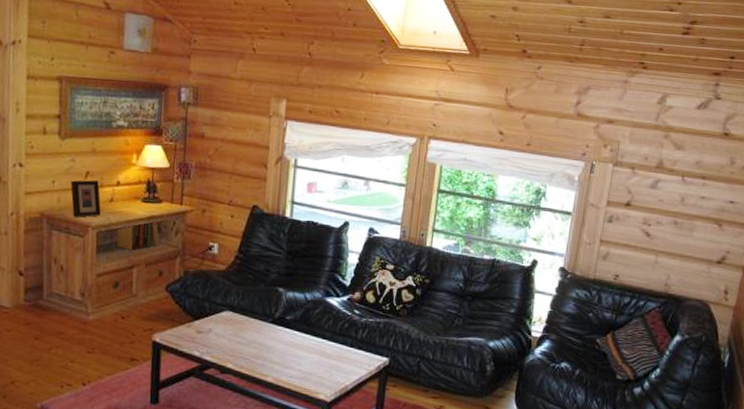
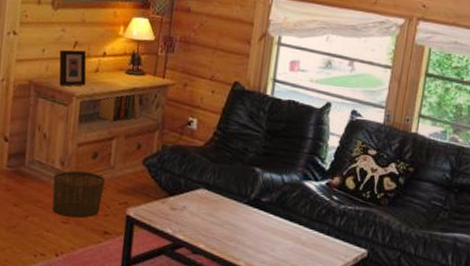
basket: none [74,301,129,347] -> present [52,170,106,218]

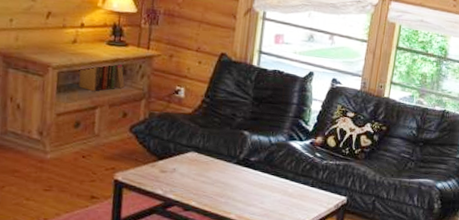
basket: present [52,170,106,218] -> none [31,140,90,185]
picture frame: present [59,49,87,87] -> none [30,20,63,57]

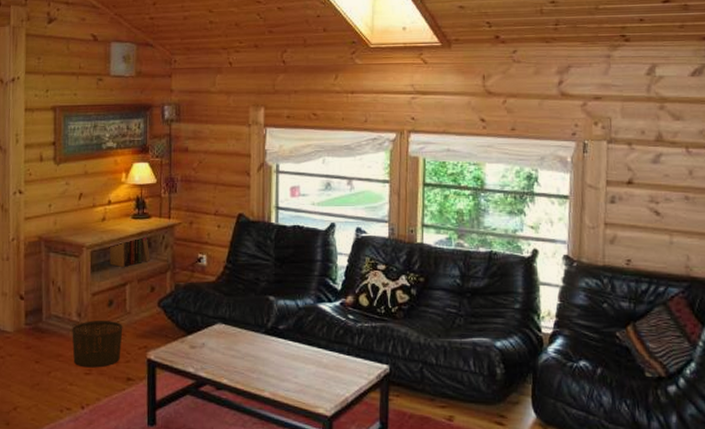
basket: none [31,140,90,185] -> present [72,321,123,368]

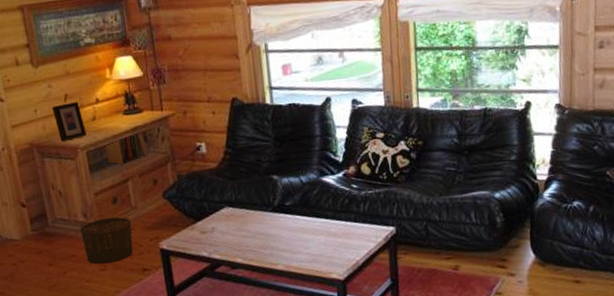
picture frame: none [66,200,94,238] -> present [52,101,87,142]

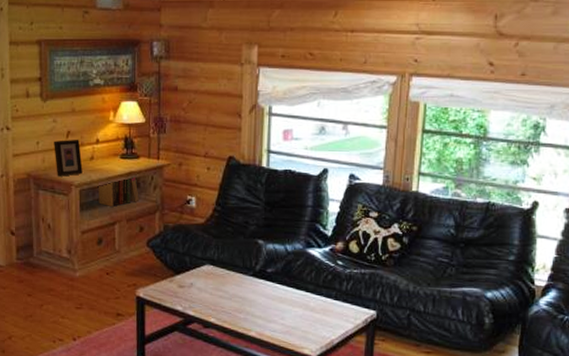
basket: present [79,217,133,264] -> none [62,258,113,303]

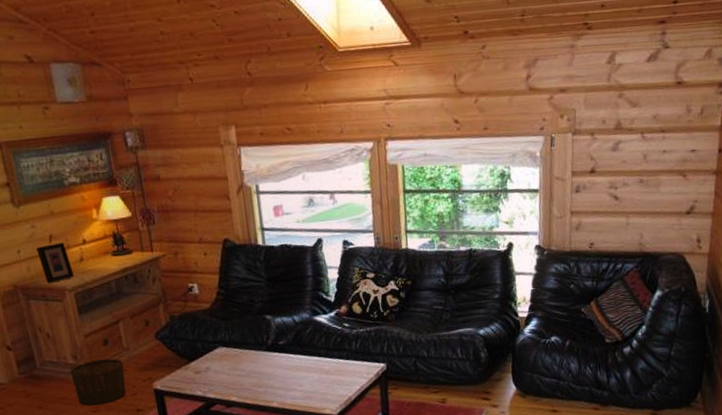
basket: none [62,258,113,303] -> present [69,358,126,406]
books: present [98,176,139,207] -> none [94,272,139,306]

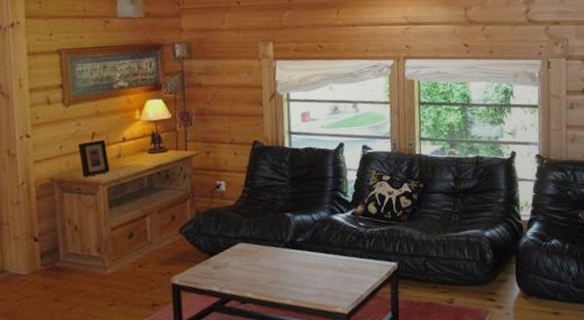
basket: present [69,358,126,406] -> none [92,252,146,300]

